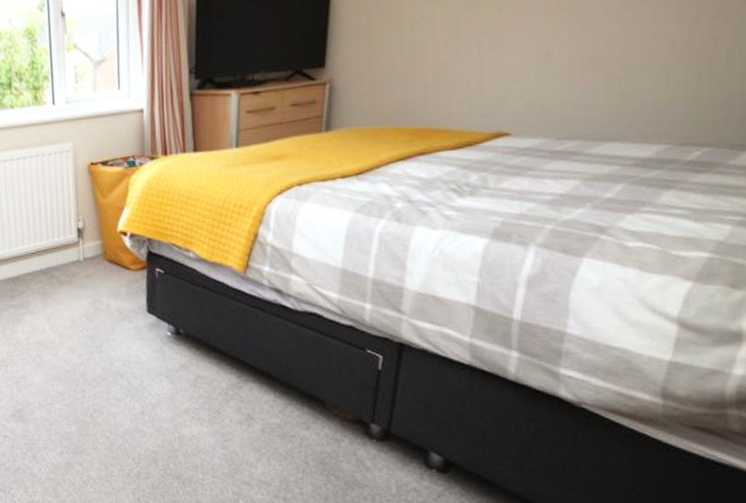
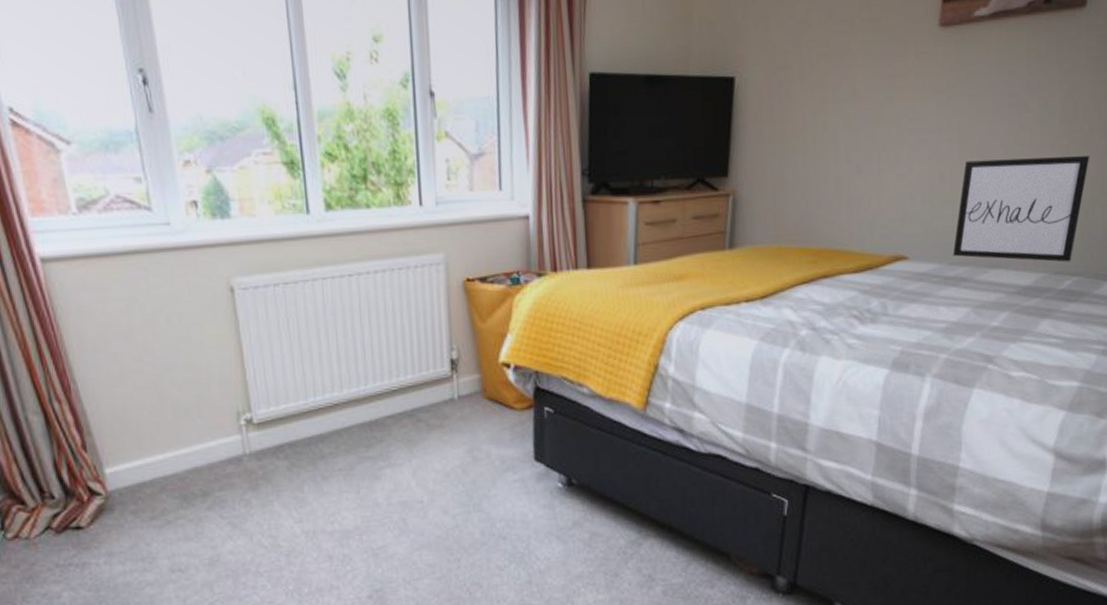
wall art: none [560,25,726,134] -> present [953,156,1090,262]

